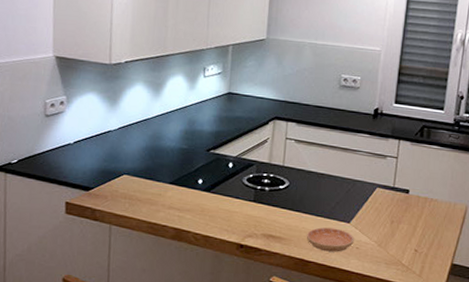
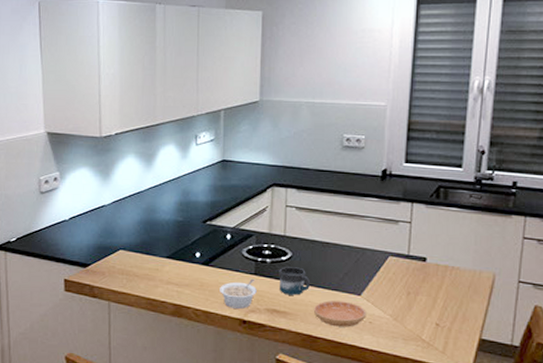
legume: none [219,205,255,234] -> present [220,278,257,309]
mug: none [276,195,305,222] -> present [279,267,311,296]

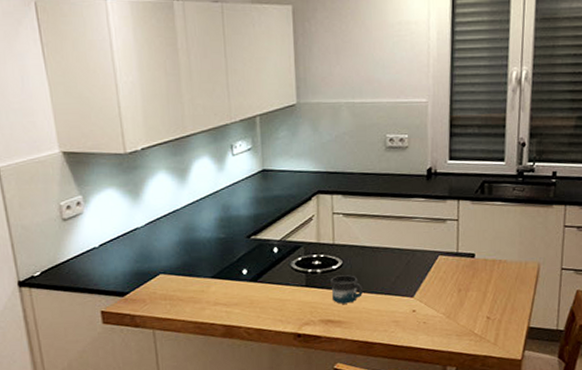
legume: present [220,278,257,309] -> none [271,290,309,323]
saucer: present [313,301,367,327] -> none [367,304,420,331]

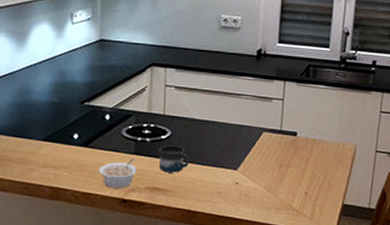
legume: none [271,290,309,323] -> present [99,158,137,188]

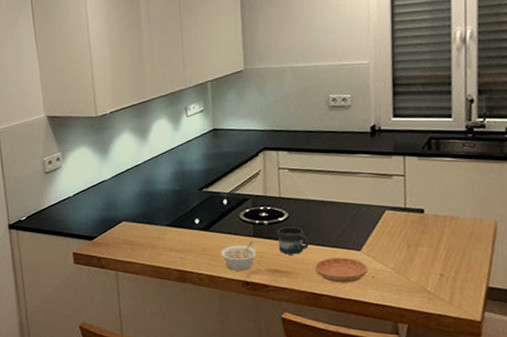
saucer: none [192,176,242,201] -> present [314,257,368,283]

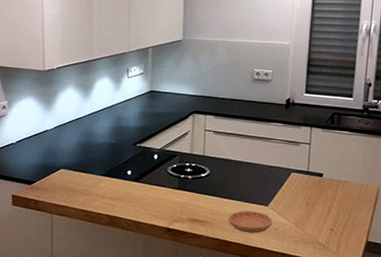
legume: present [221,241,257,271] -> none [148,192,180,219]
mug: present [277,227,310,255] -> none [199,182,226,207]

